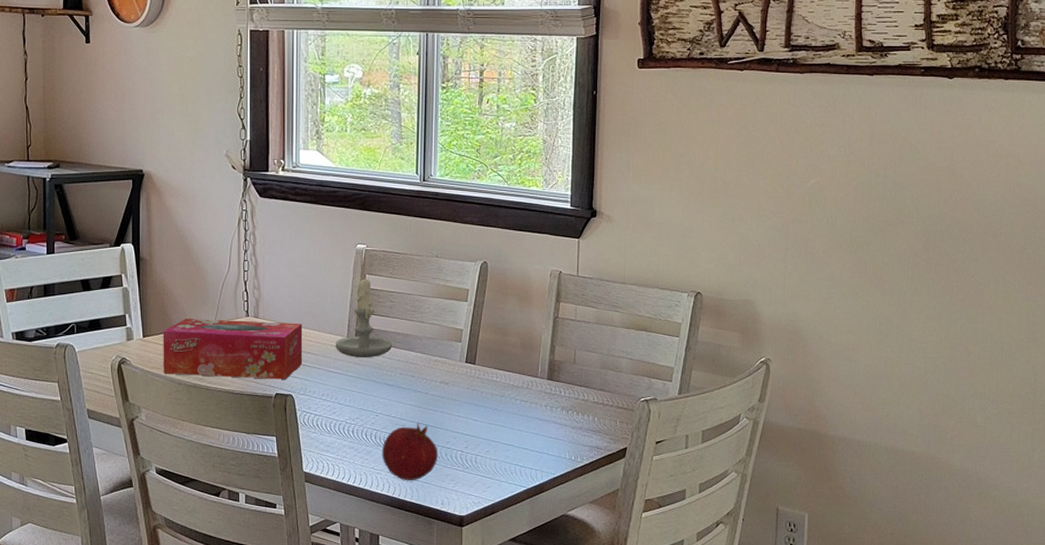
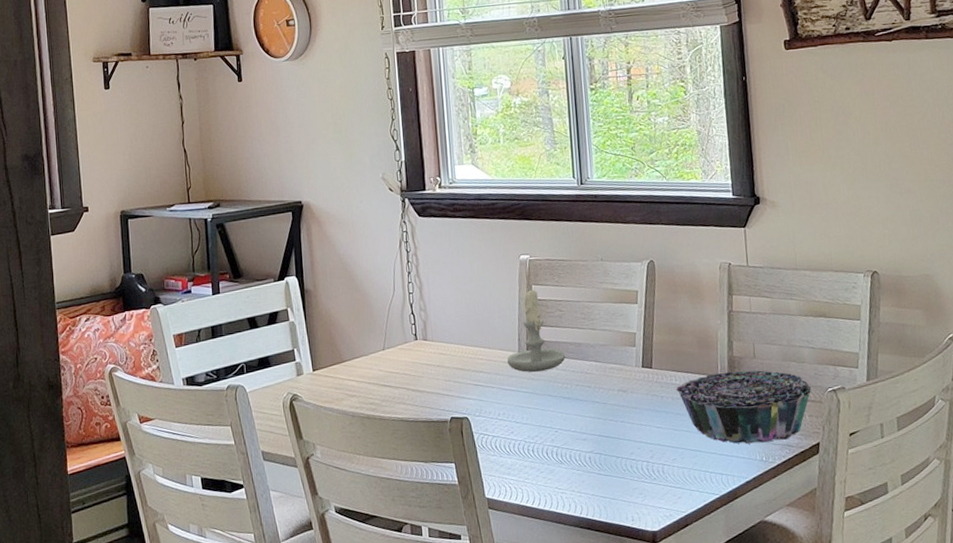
tissue box: present [163,319,303,379] -> none [332,341,475,407]
fruit: present [382,423,438,480] -> none [564,435,624,498]
decorative bowl: none [497,374,625,443] -> present [676,370,812,444]

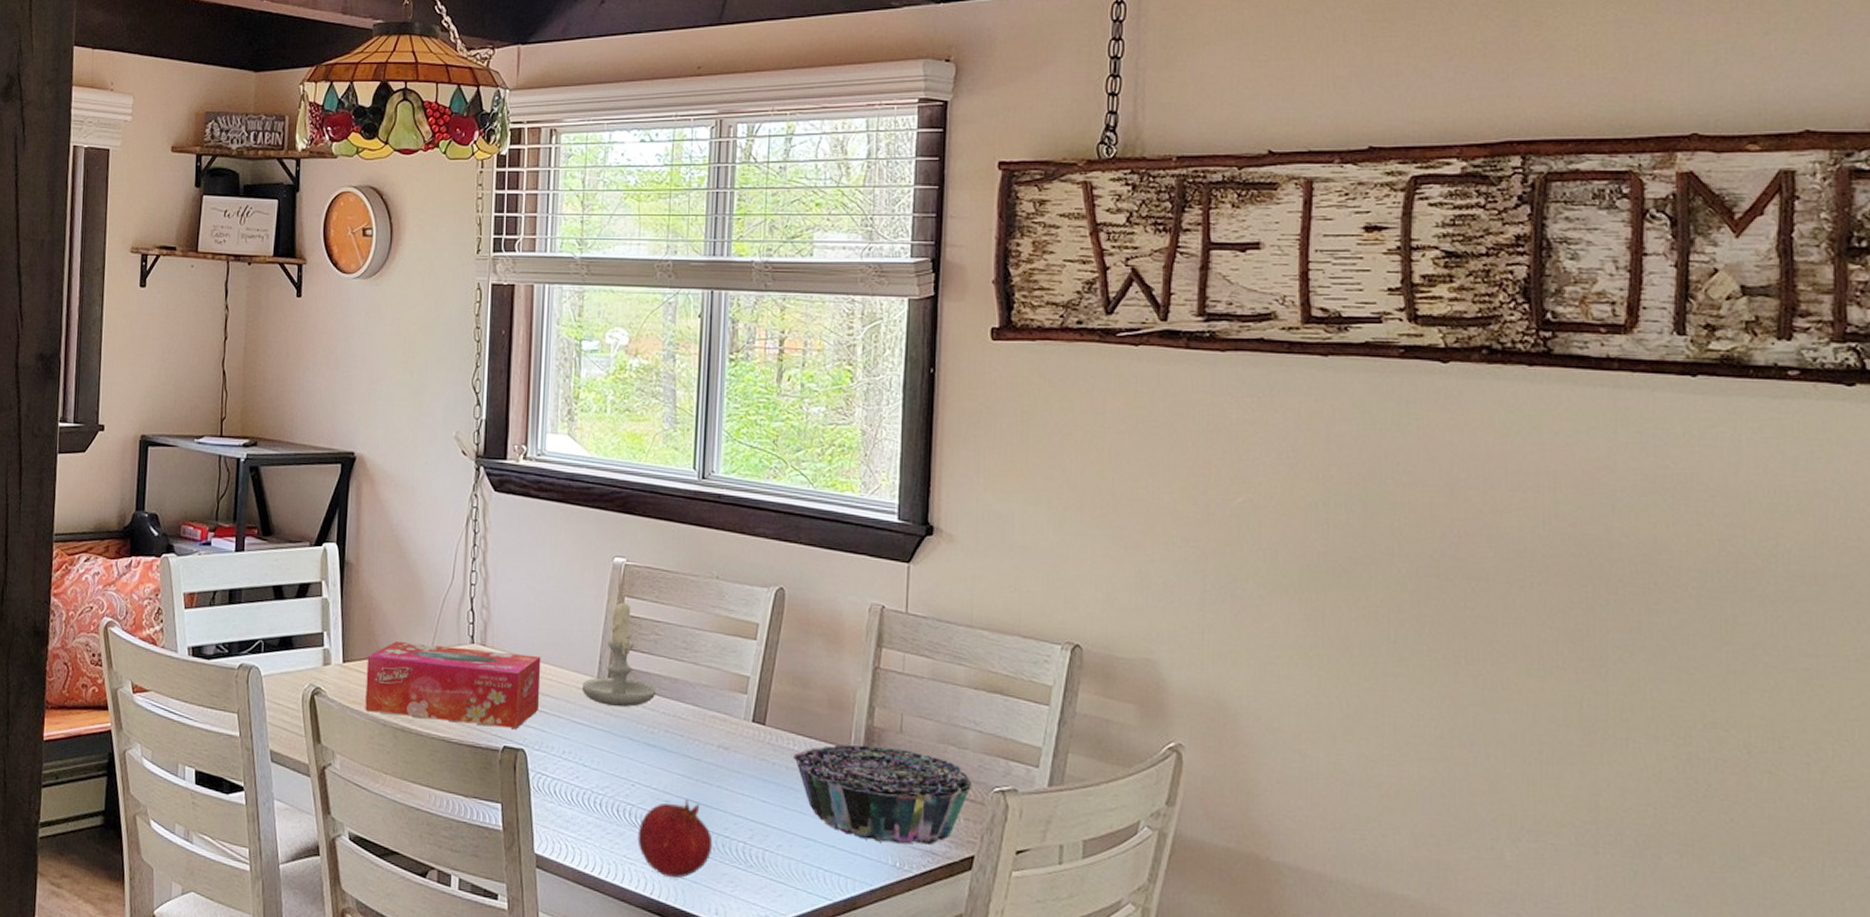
tissue box: none [332,341,475,407] -> present [365,642,541,728]
fruit: none [564,435,624,498] -> present [637,799,713,878]

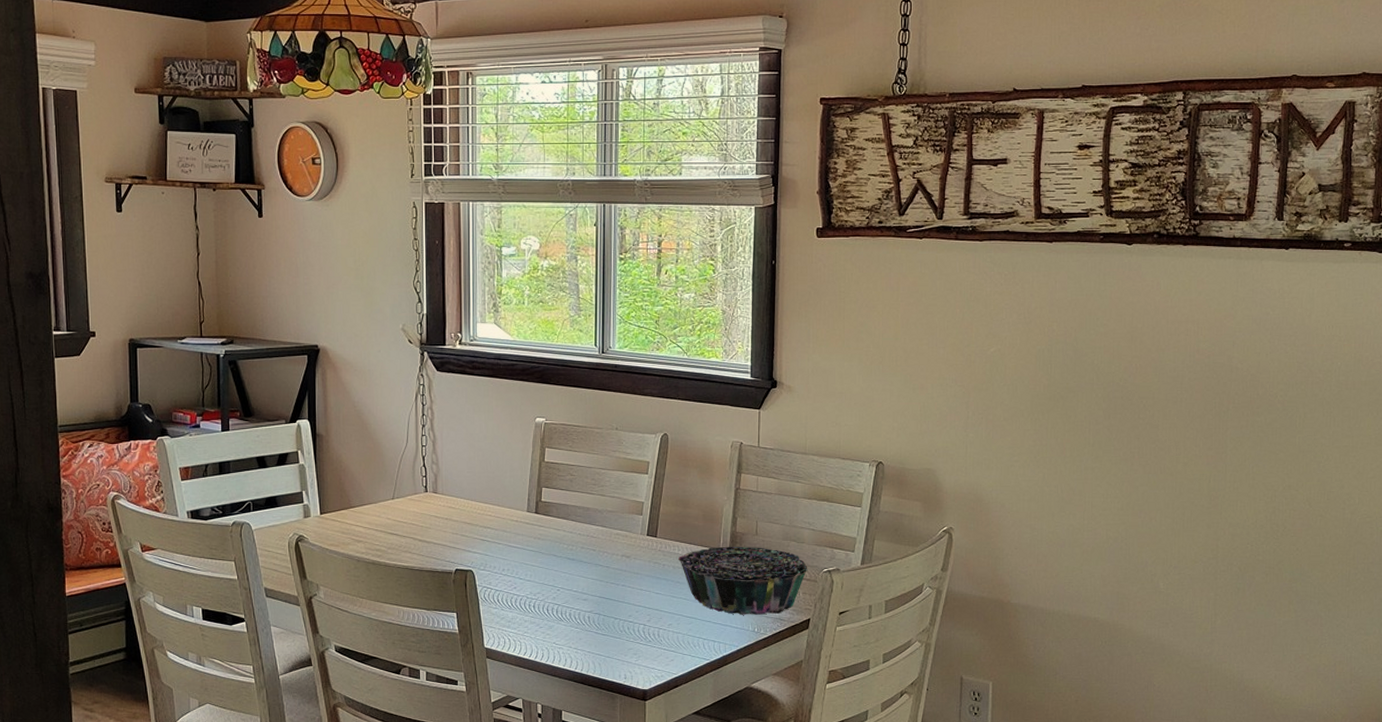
tissue box: present [365,642,541,728] -> none [340,495,483,555]
candle: present [581,599,657,707] -> none [515,450,573,533]
fruit: present [637,799,713,878] -> none [563,597,621,655]

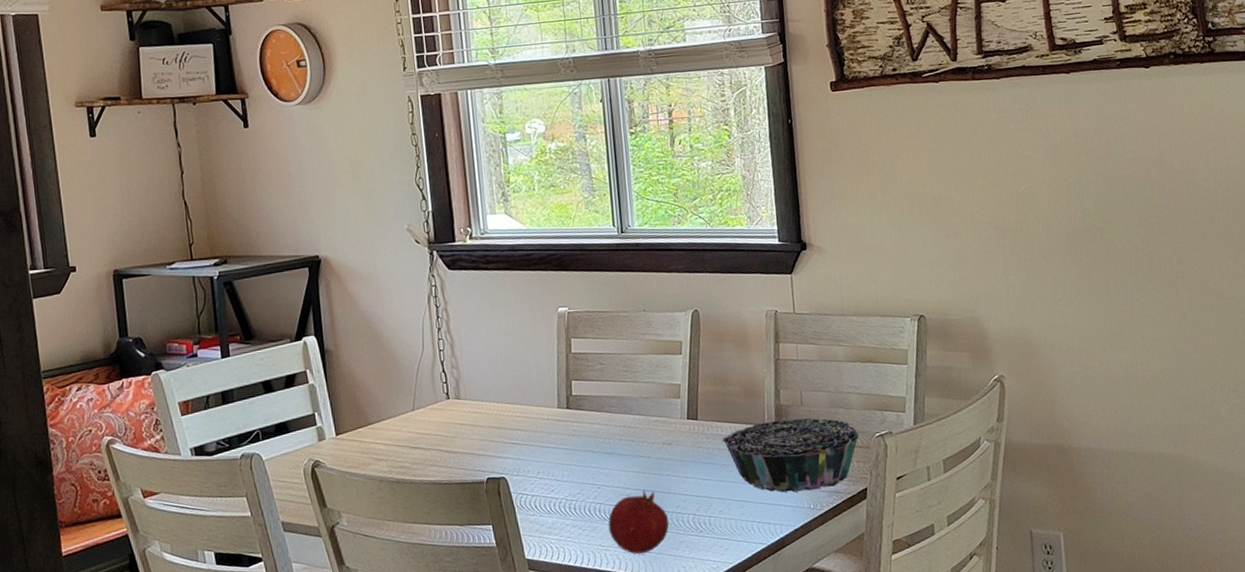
fruit: none [563,597,621,655] -> present [608,490,670,554]

